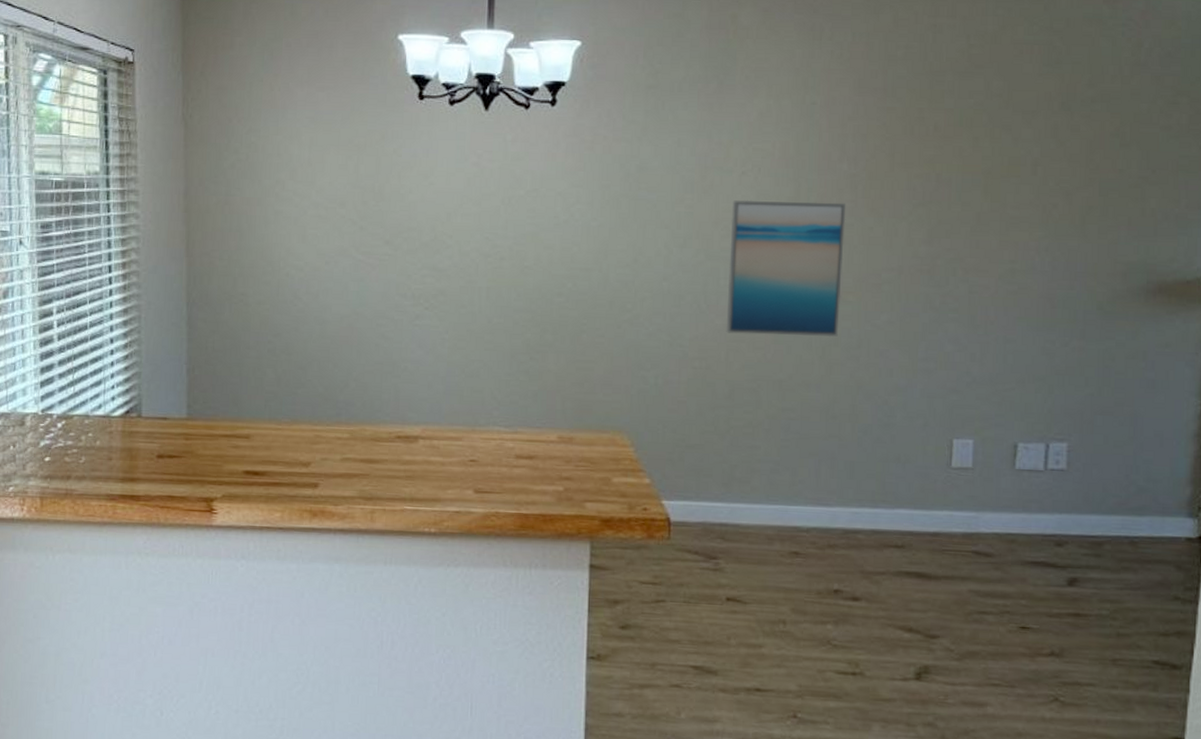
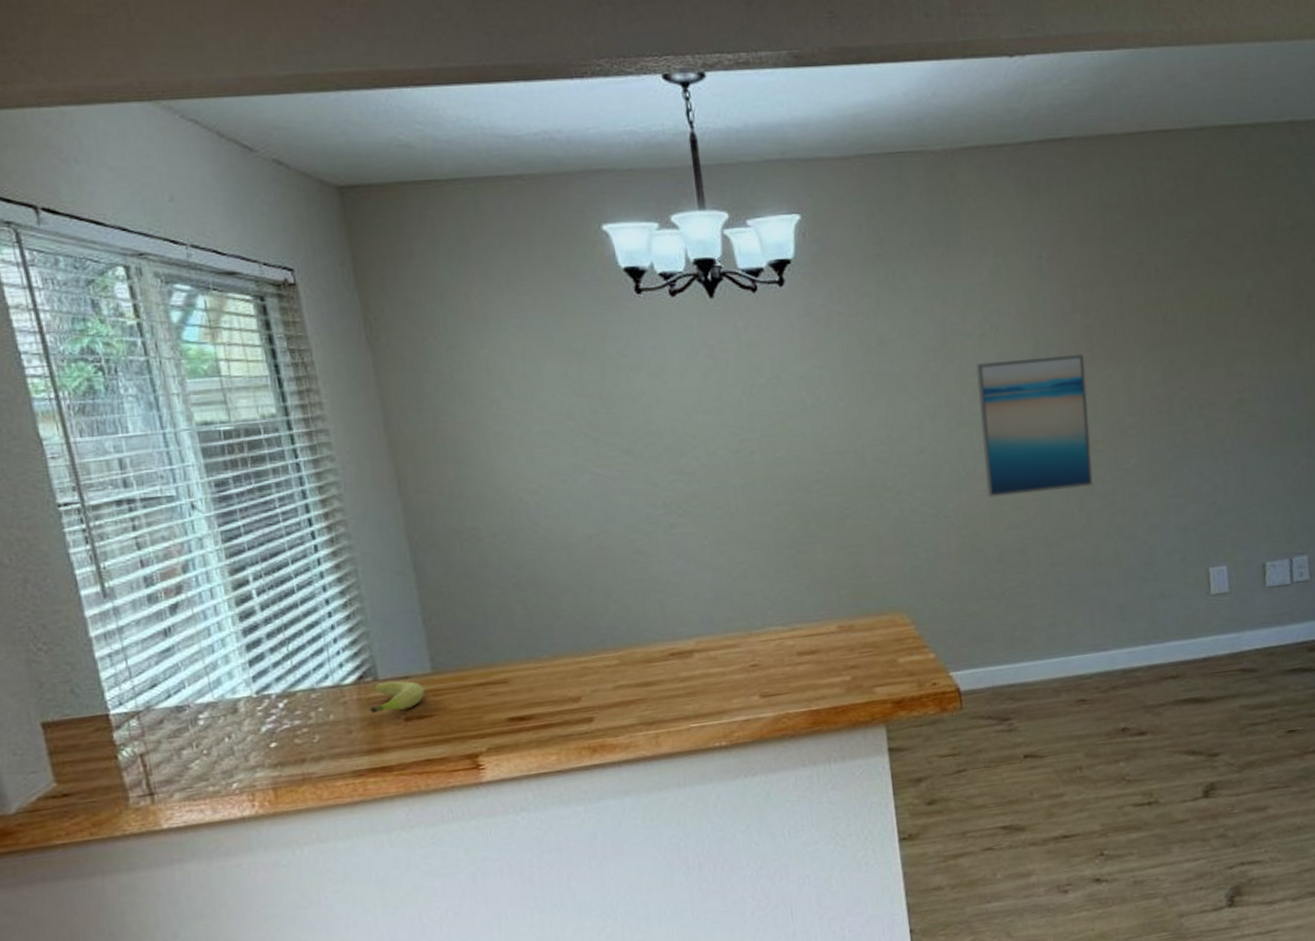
fruit: none [130,419,178,447] -> present [370,680,425,713]

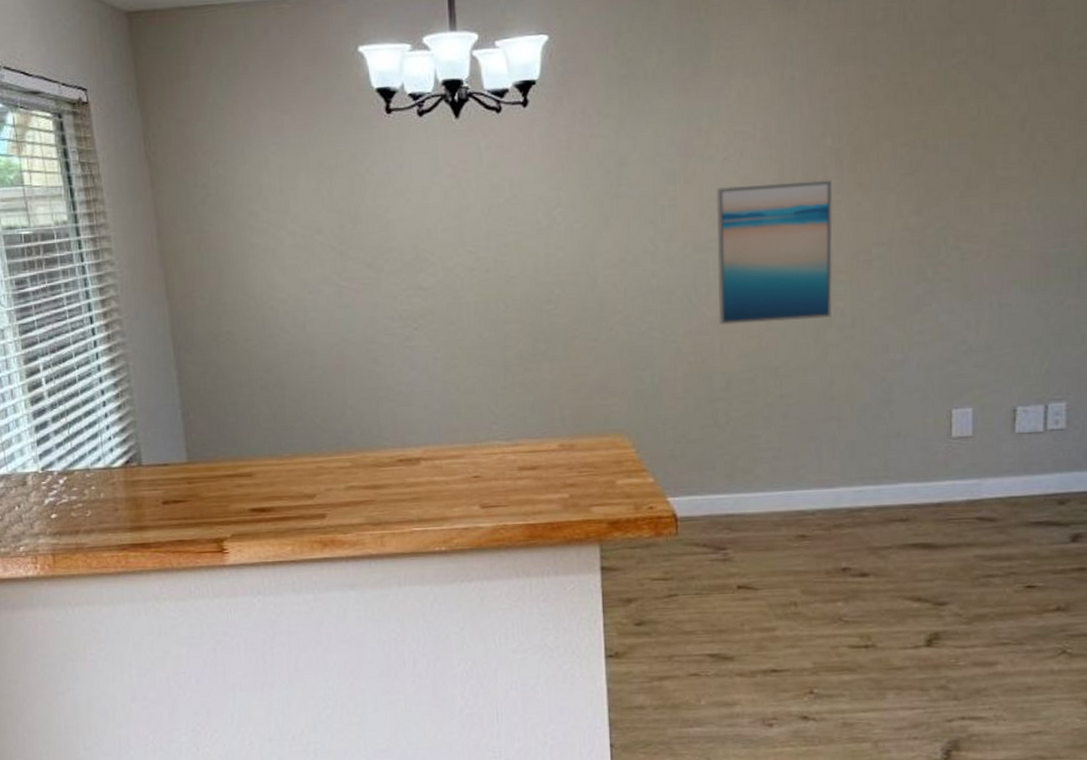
fruit: present [370,680,425,713] -> none [134,467,180,495]

